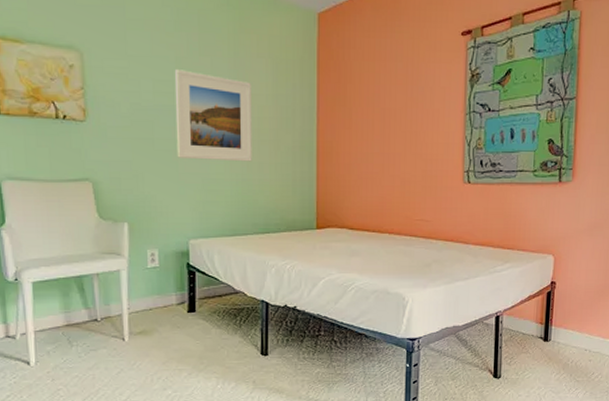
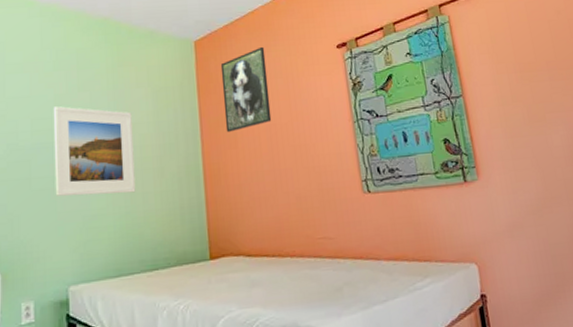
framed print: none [342,26,389,113] -> present [220,46,272,133]

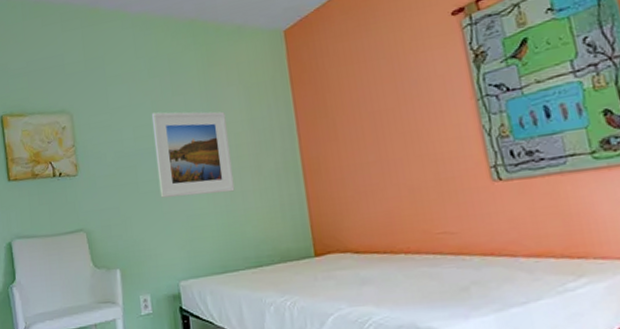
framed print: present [220,46,272,133] -> none [313,26,376,124]

